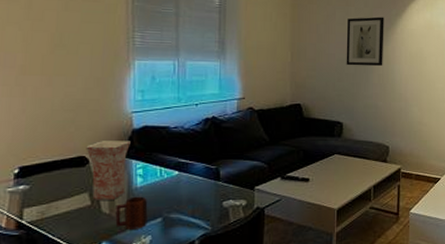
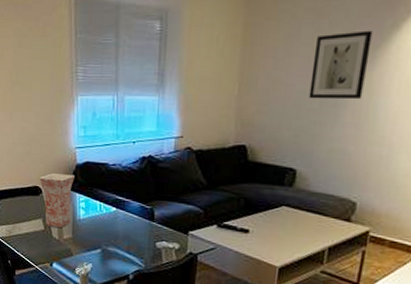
mug: present [115,196,148,230] -> none [63,227,90,256]

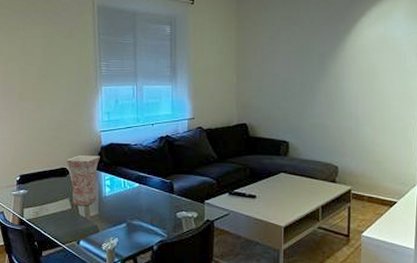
wall art: present [309,30,373,100] -> none [291,33,332,85]

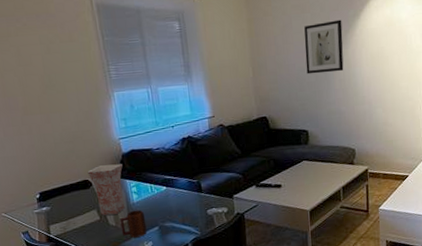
mug: none [90,203,115,232] -> present [120,209,147,238]
wall art: none [291,33,332,85] -> present [304,19,344,75]

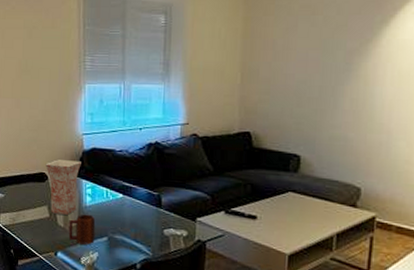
wall art: present [304,19,344,75] -> none [308,25,364,89]

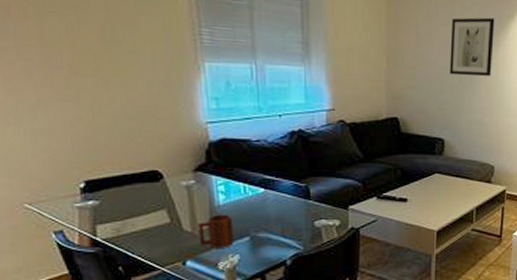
vase: present [45,160,81,215] -> none [158,154,208,218]
wall art: none [308,25,364,89] -> present [449,17,495,77]

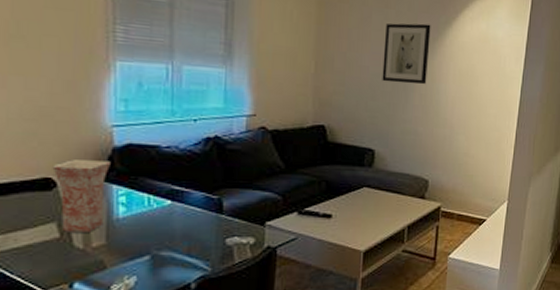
vase: none [158,154,208,218] -> present [52,160,110,232]
mug: present [198,214,234,248] -> none [91,229,133,268]

